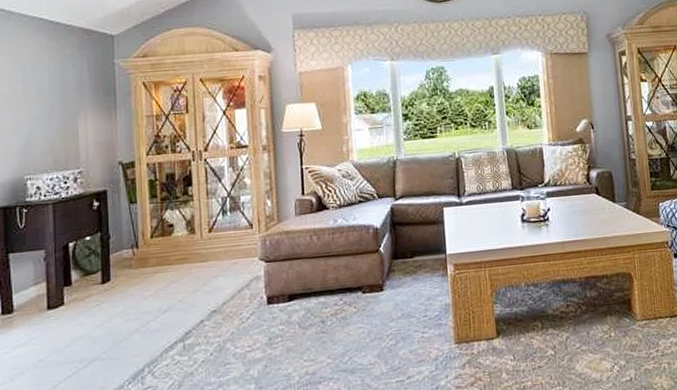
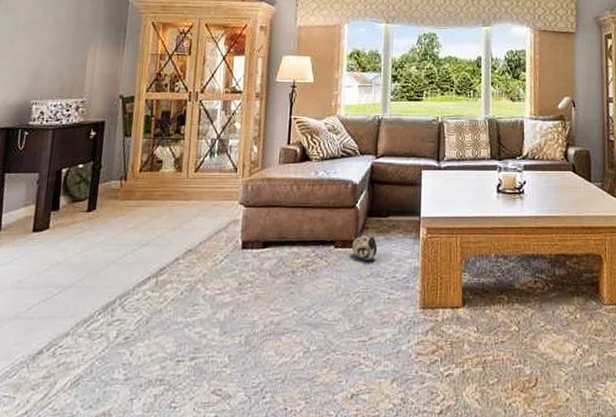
plush toy: none [379,273,407,303] -> present [351,230,378,260]

